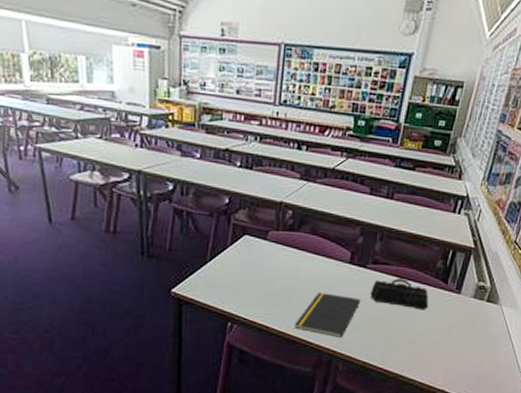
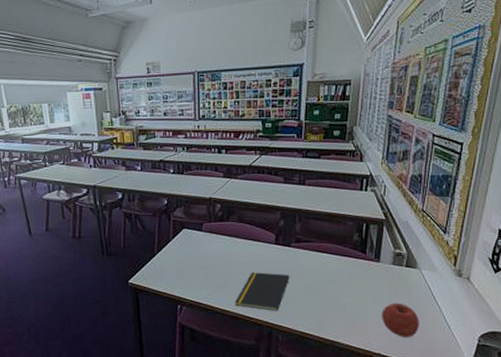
pencil case: present [370,278,429,310] -> none [297,253,351,280]
fruit: none [452,338,491,376] -> present [382,303,419,338]

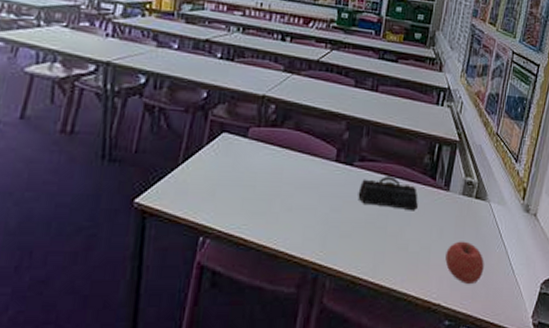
notepad: present [235,272,290,311] -> none [277,196,348,248]
pencil case: none [297,253,351,280] -> present [358,176,418,211]

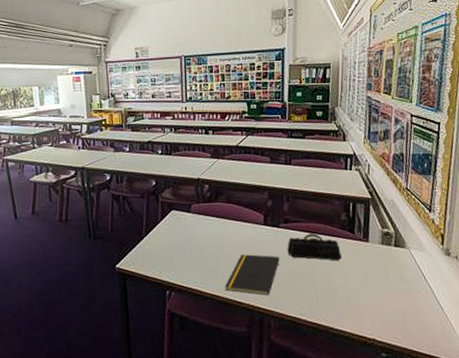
notepad: none [277,196,348,248] -> present [225,254,280,295]
fruit: present [445,241,484,285] -> none [374,284,413,322]

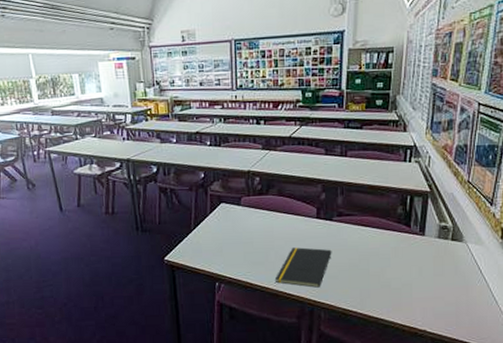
pencil case: present [287,233,341,261] -> none [340,227,396,255]

